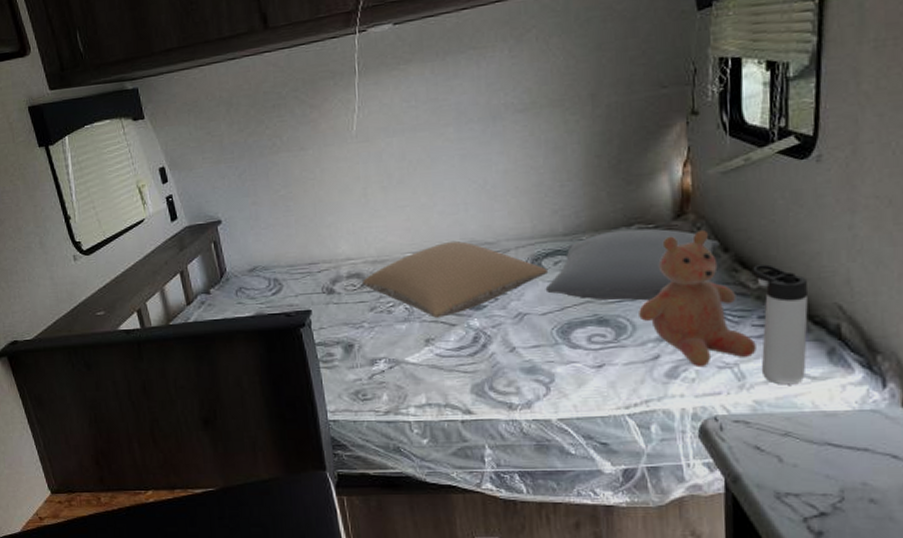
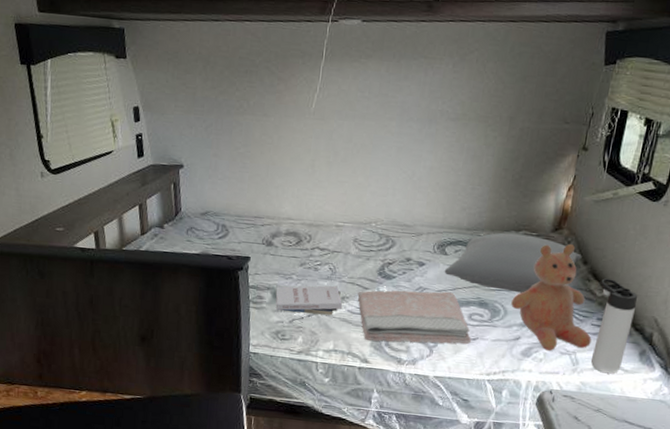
books: none [346,327,429,367] -> present [275,285,343,316]
pillow: present [363,241,549,318] -> none [298,218,450,281]
towel: none [444,313,598,388] -> present [357,290,472,344]

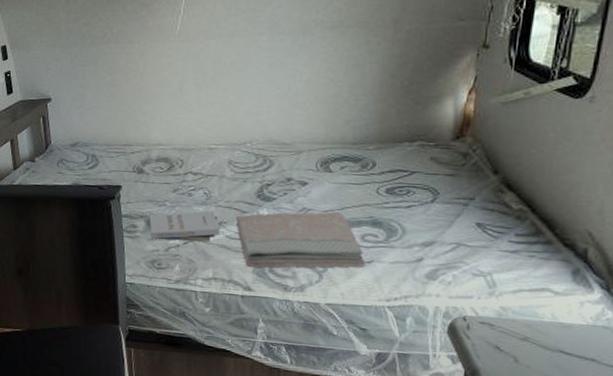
pillow: present [444,232,582,293] -> none [330,144,491,210]
stuffed animal: present [511,243,592,352] -> none [409,152,510,273]
thermos bottle: present [590,278,638,374] -> none [511,189,565,297]

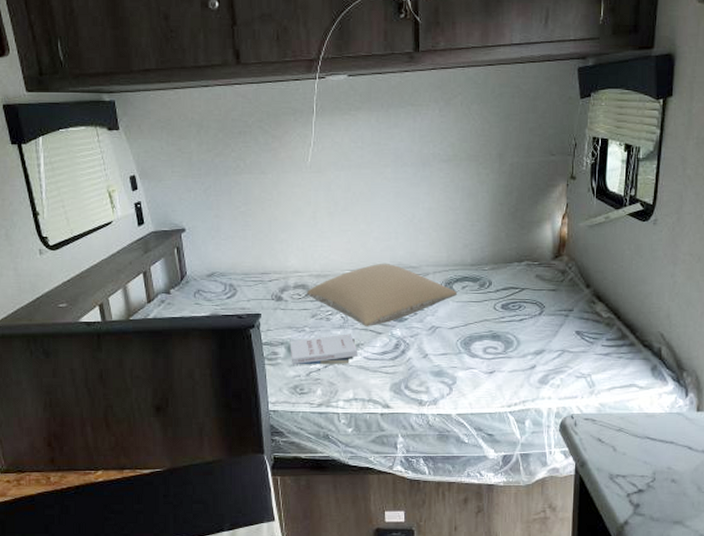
pillow: none [169,139,335,205] -> present [307,264,458,326]
towel: present [236,211,367,268] -> none [372,328,489,386]

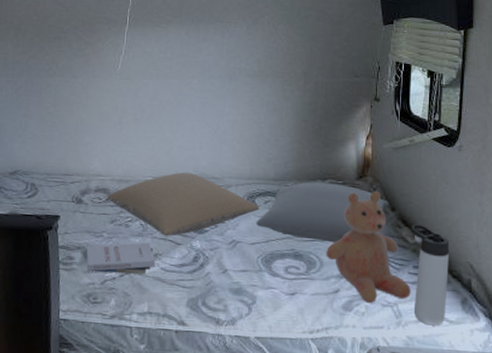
pillow: none [454,265,584,322] -> present [256,181,389,243]
stuffed animal: none [523,269,604,377] -> present [326,190,411,304]
thermos bottle: none [605,299,642,392] -> present [411,224,450,326]

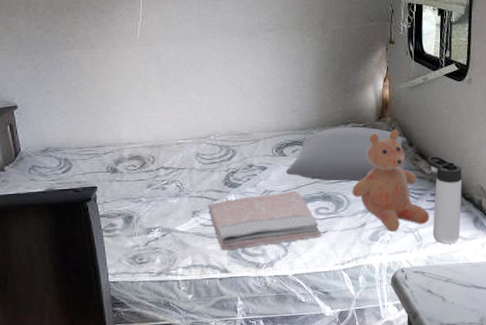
books: present [86,242,156,275] -> none [127,202,195,236]
pillow: present [108,172,260,236] -> none [142,132,289,194]
towel: none [170,244,291,302] -> present [208,190,322,251]

